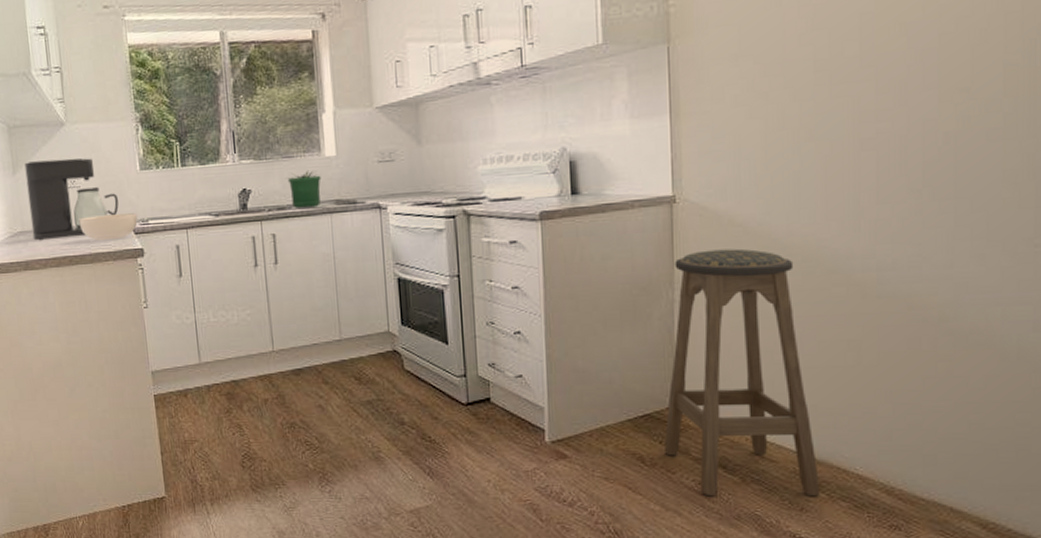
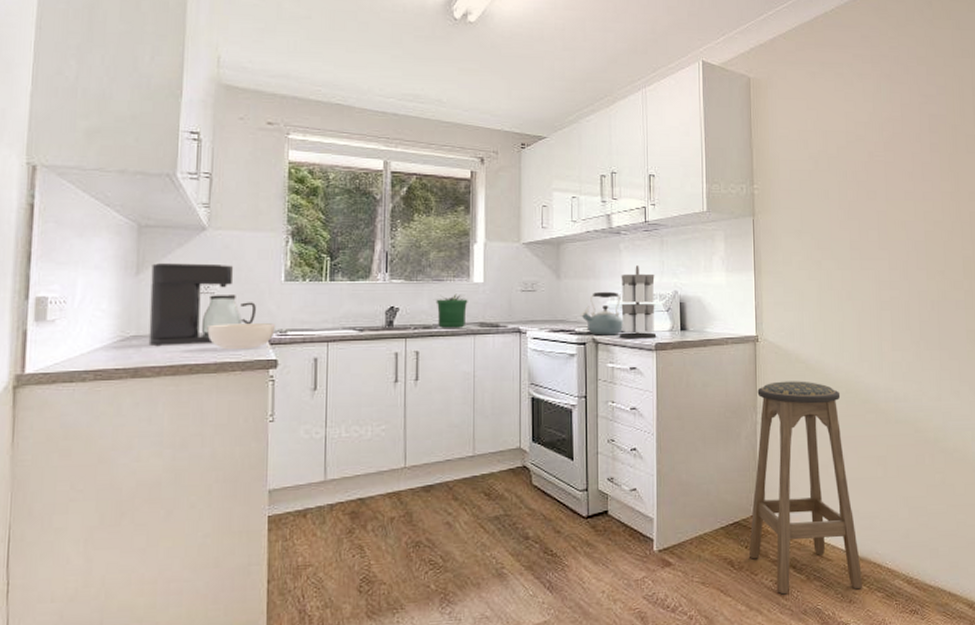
kettle: none [446,154,500,207] -> present [580,291,624,336]
spice rack: none [493,119,541,209] -> present [619,264,657,339]

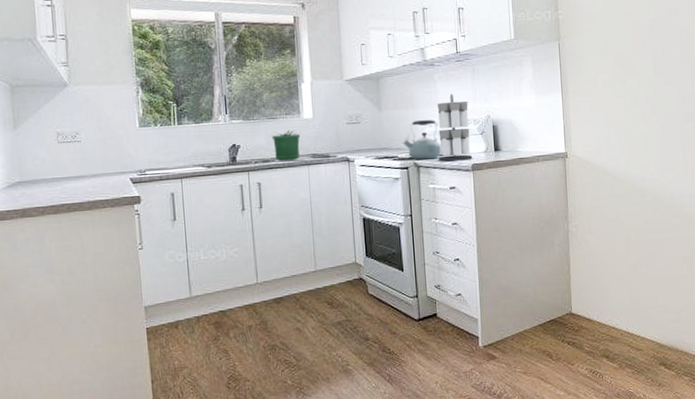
coffee maker: present [148,263,256,347] -> none [26,115,118,191]
bowl: present [207,323,275,350] -> none [78,165,135,190]
stool: present [748,381,862,595] -> none [565,191,671,381]

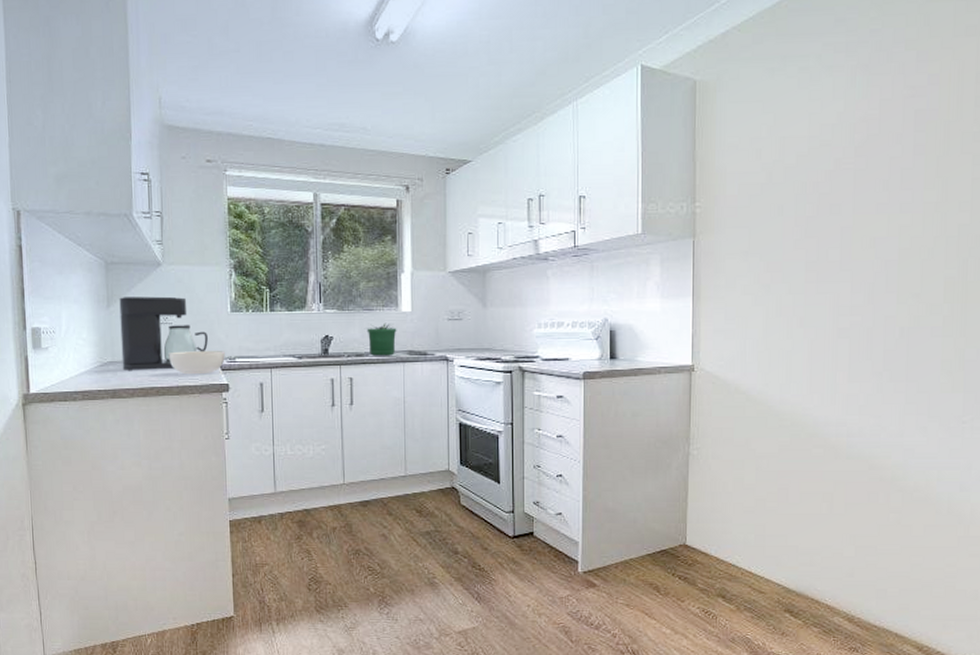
coffee maker: none [26,115,118,191] -> present [119,296,208,371]
bowl: none [78,165,135,190] -> present [168,351,225,375]
kettle: present [401,119,442,160] -> none [506,319,551,364]
spice rack: present [437,93,473,162] -> none [545,291,585,368]

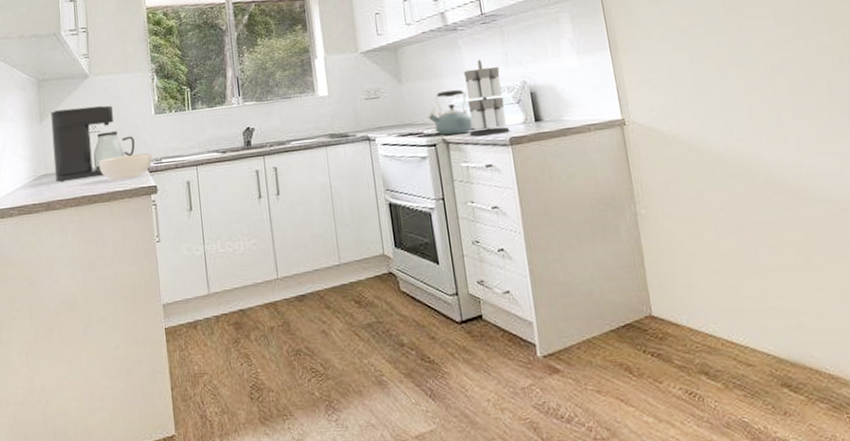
planter: present [365,322,397,356] -> none [285,108,316,143]
kettle: none [506,319,551,364] -> present [426,89,474,136]
spice rack: none [545,291,585,368] -> present [463,59,510,137]

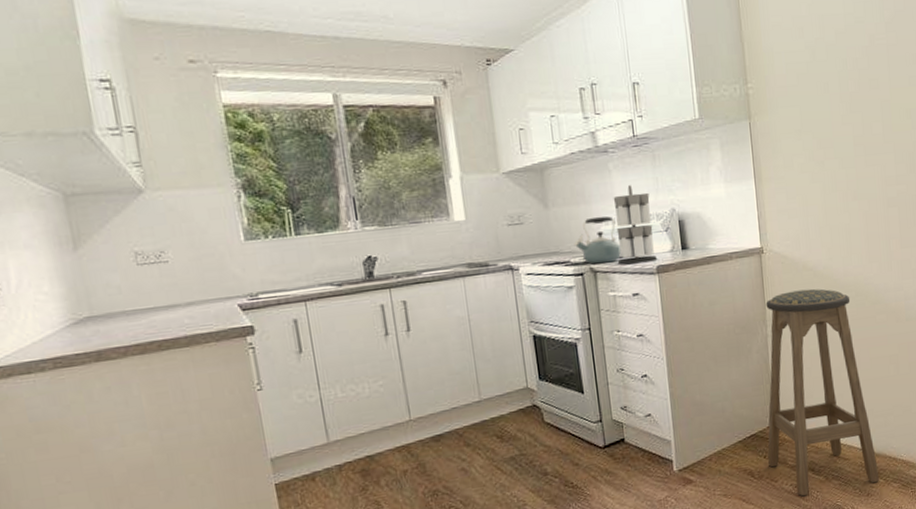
coffee maker: present [51,105,135,183] -> none [90,228,220,327]
bowl: present [98,153,152,181] -> none [168,287,245,322]
stool: none [632,163,799,405] -> present [765,288,879,497]

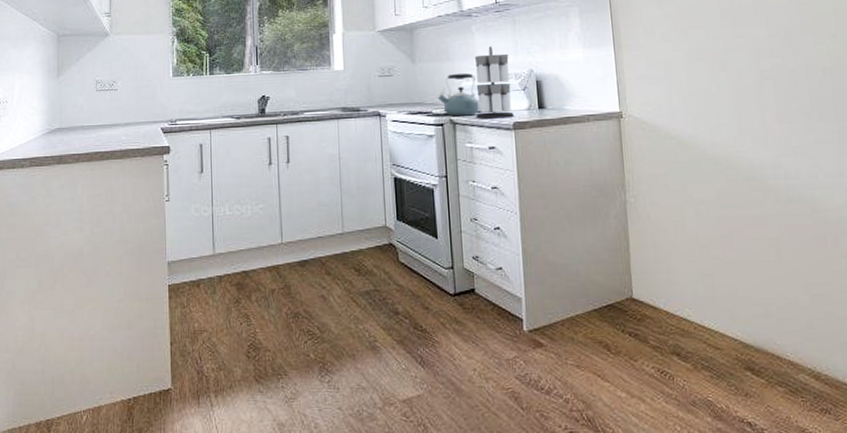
stool: present [765,288,879,497] -> none [624,157,760,383]

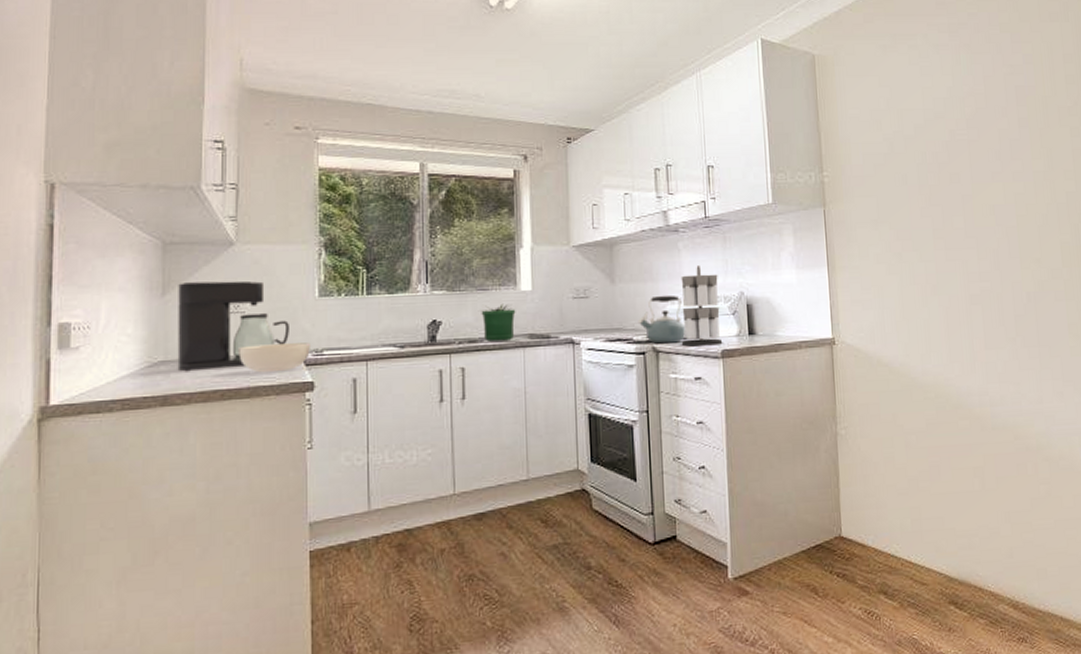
coffee maker: none [69,64,151,137] -> present [177,280,289,372]
bowl: none [113,114,167,139] -> present [239,342,310,373]
planter: none [300,81,331,114] -> present [479,303,516,342]

